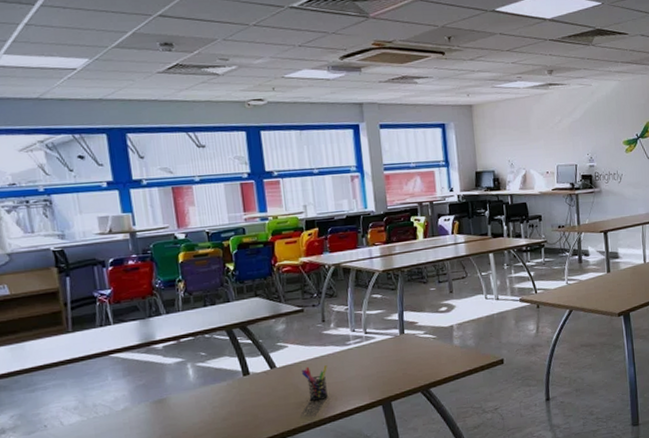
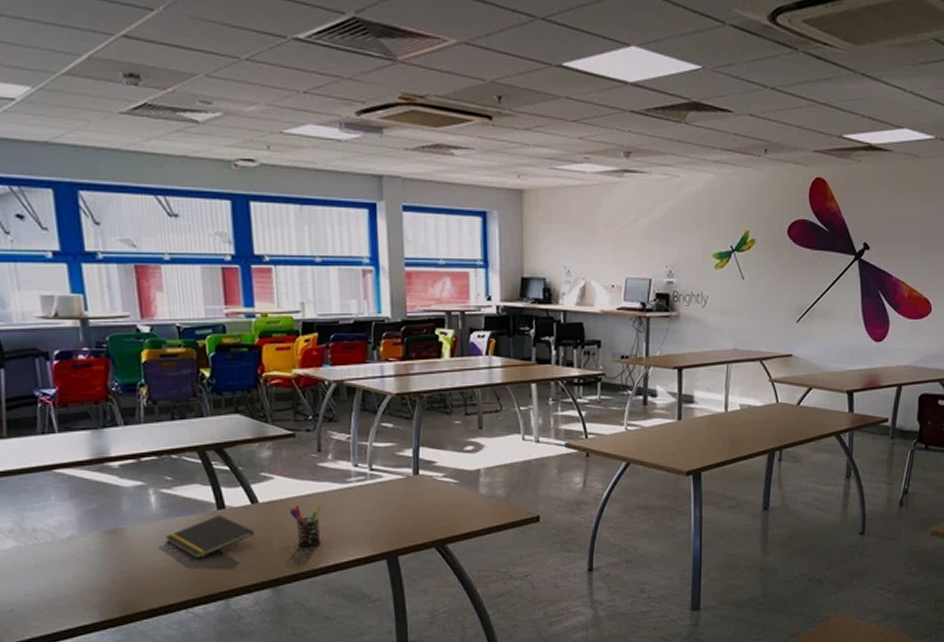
notepad: none [201,380,274,418] -> present [164,515,254,559]

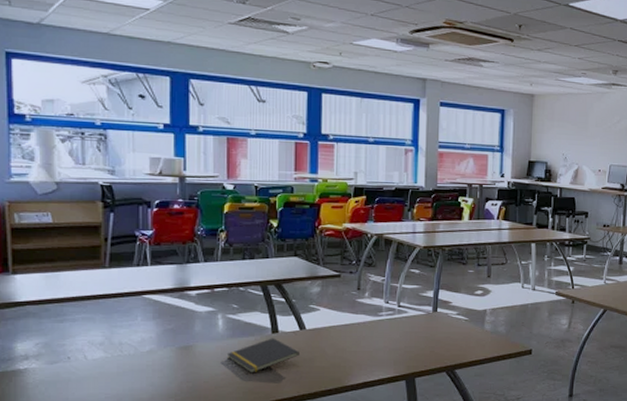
pen holder: present [288,504,321,547] -> none [329,332,356,367]

